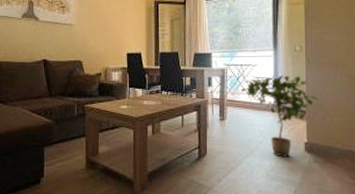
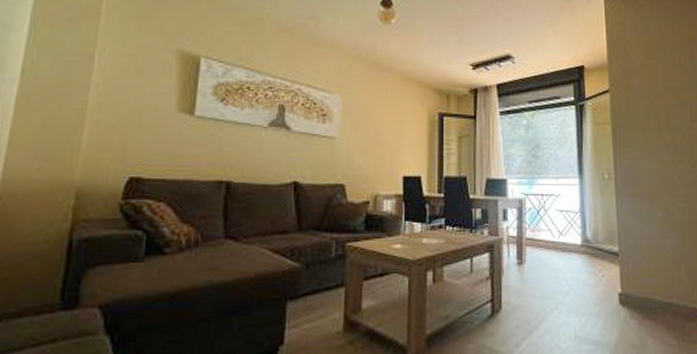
potted plant: present [240,75,319,157] -> none [542,209,632,313]

